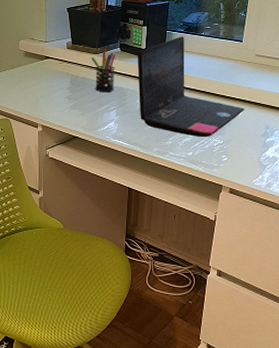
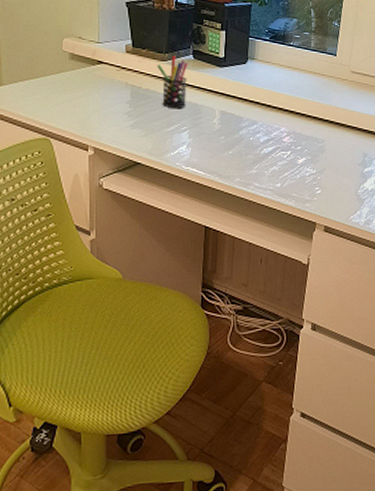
laptop: present [137,36,245,137] -> none [214,45,340,165]

